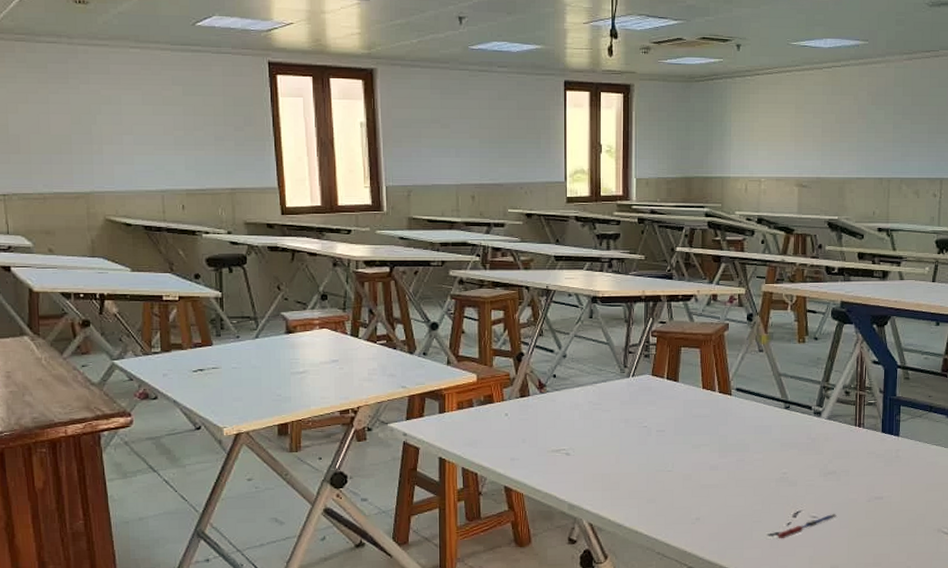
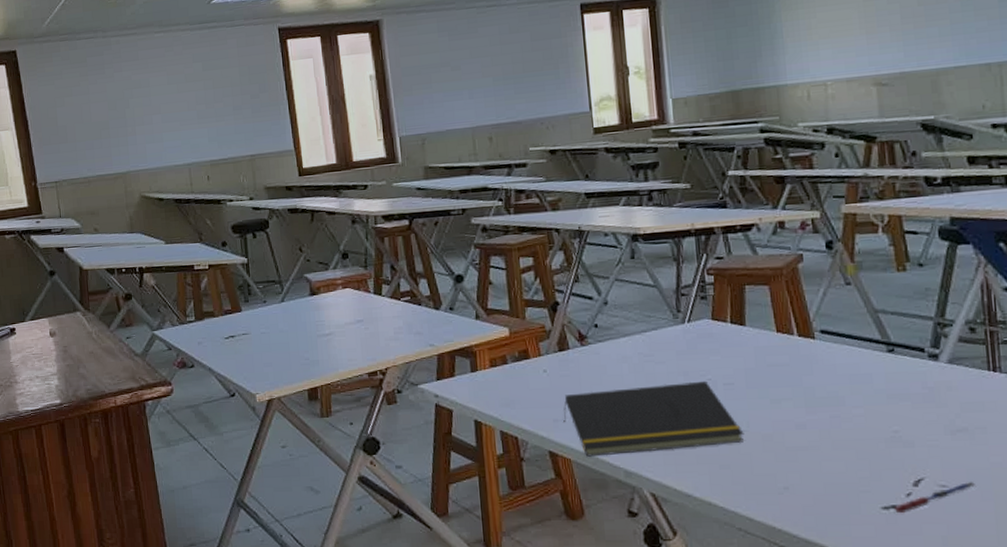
notepad: none [519,427,669,492] -> present [563,381,744,457]

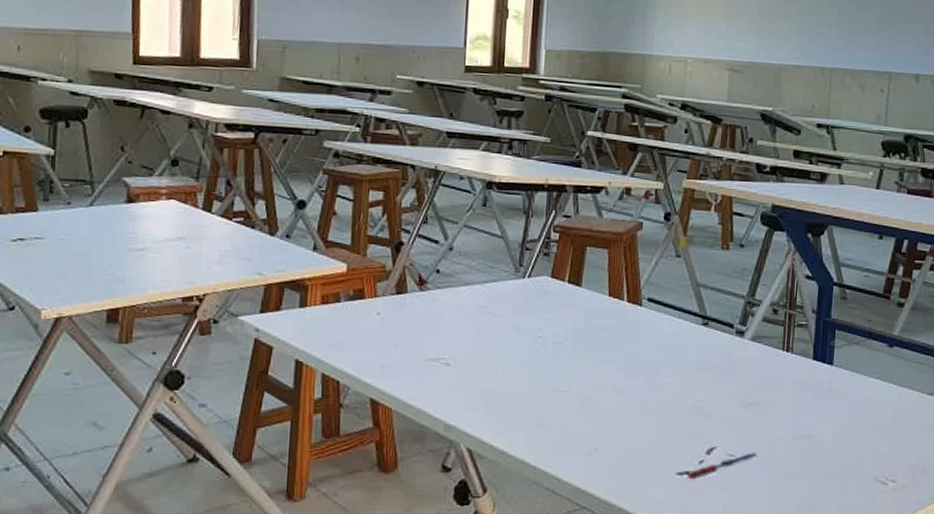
notepad: present [563,381,744,457] -> none [390,337,565,408]

